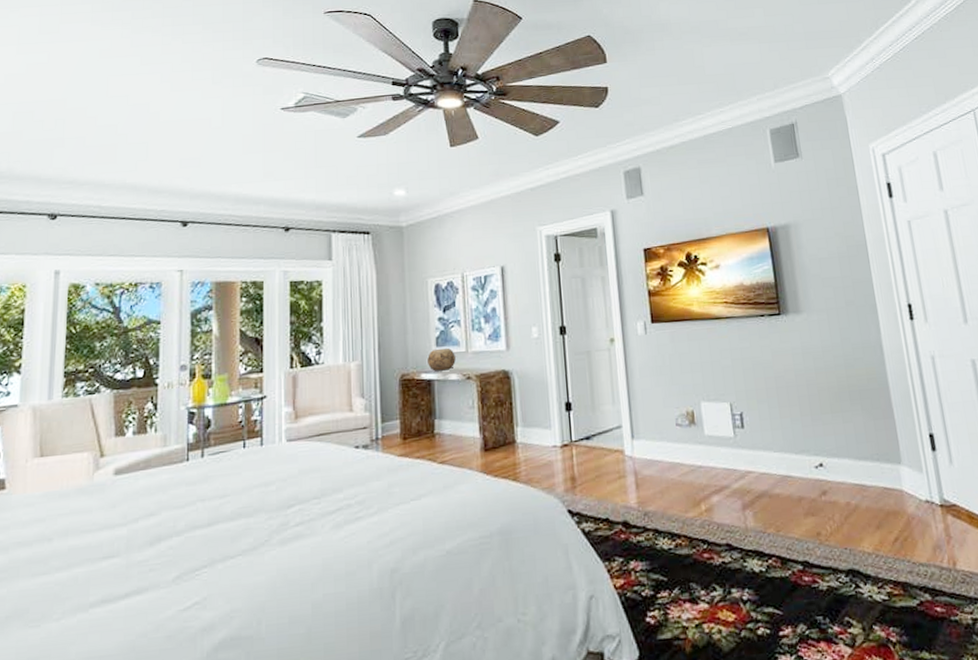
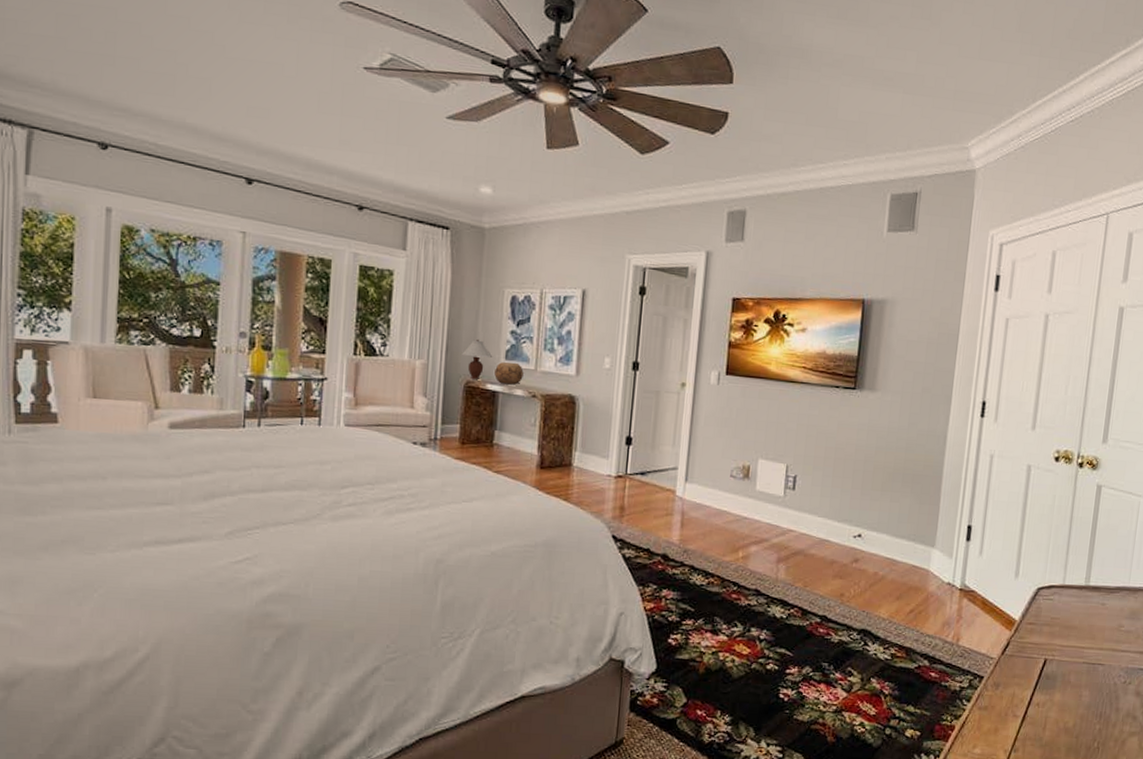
table lamp: none [394,332,423,373] -> present [461,340,492,381]

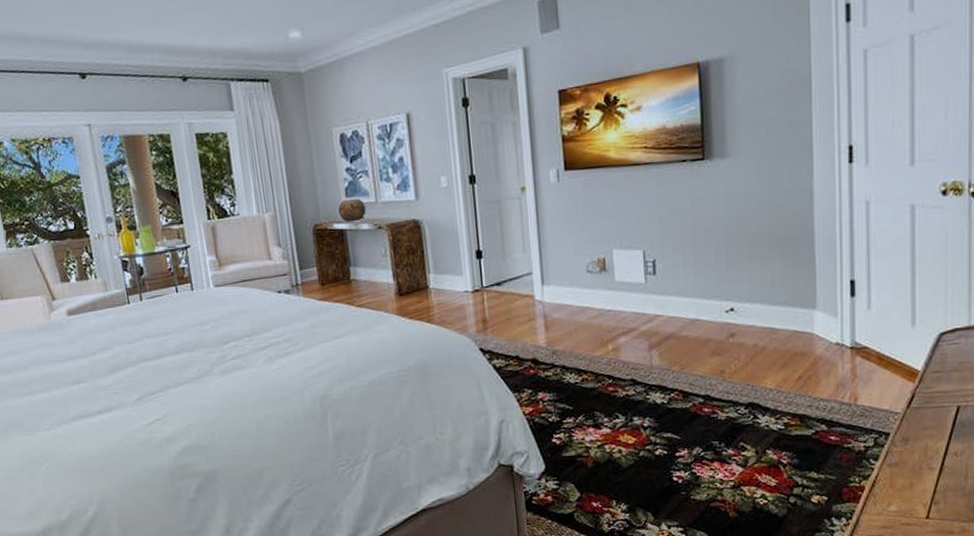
table lamp: present [461,340,492,381] -> none [304,183,333,223]

